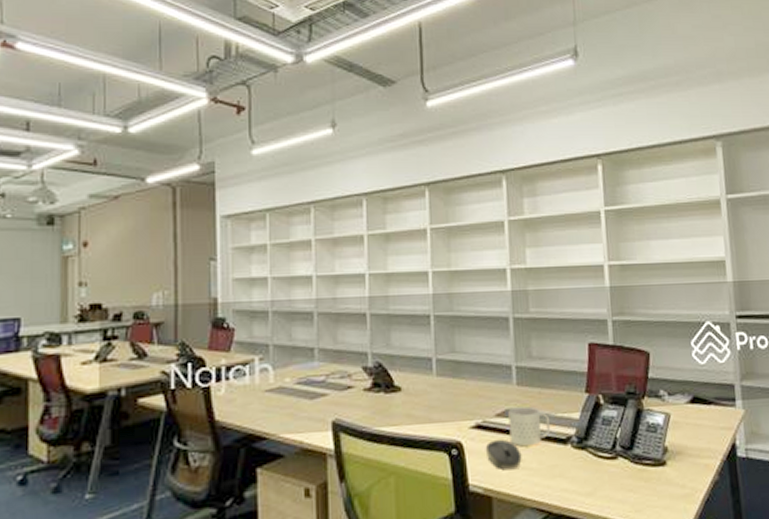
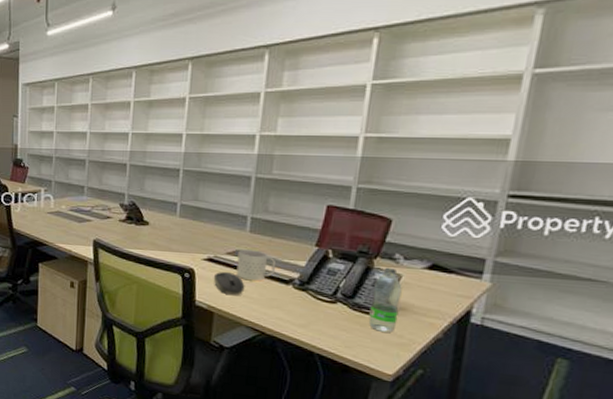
bottle: none [647,406,677,485] -> present [368,267,402,333]

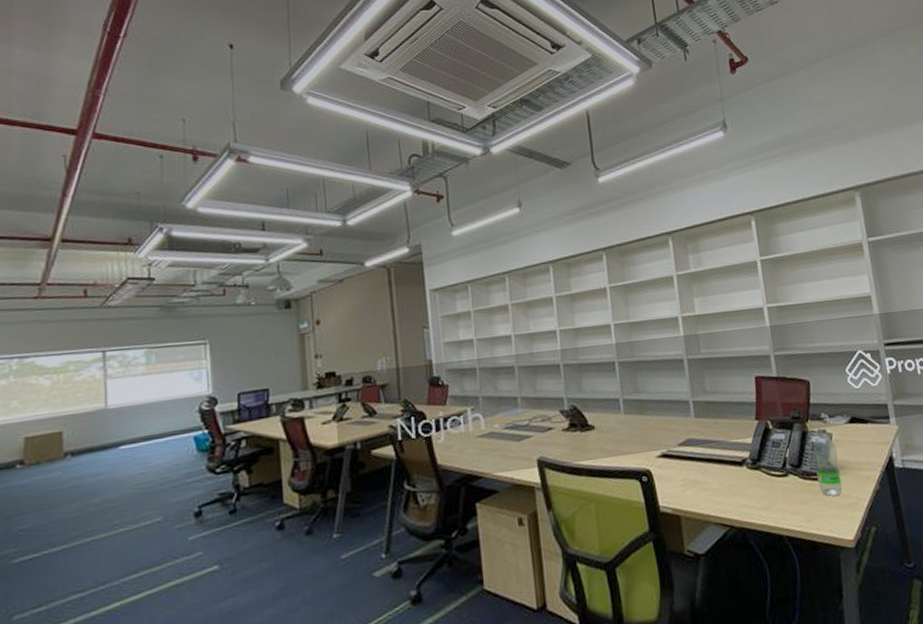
computer mouse: present [213,271,245,296] -> none [671,465,704,492]
mug: present [236,249,277,282] -> none [689,435,728,471]

